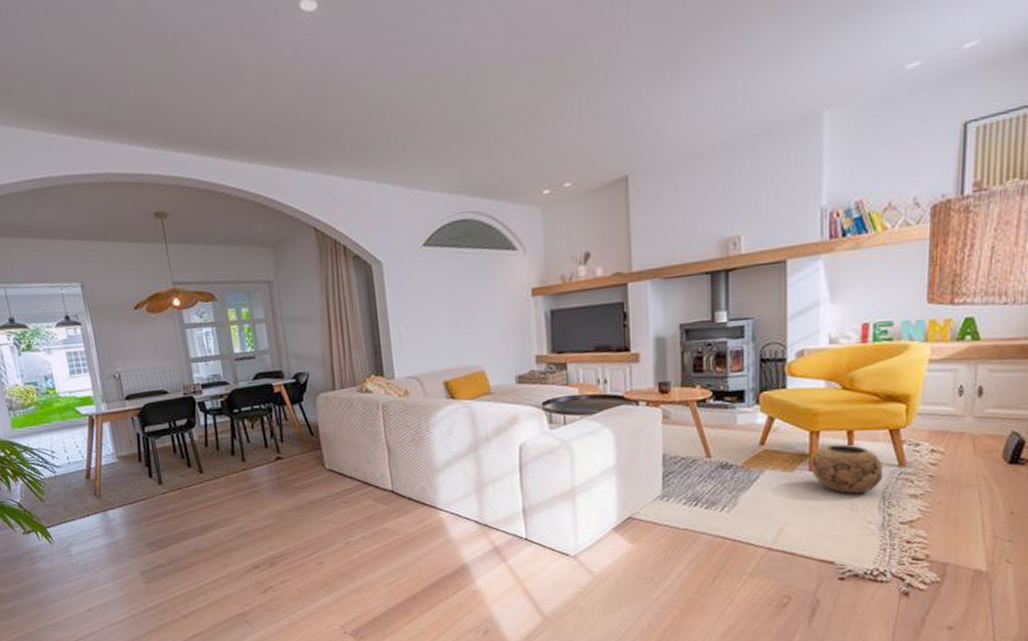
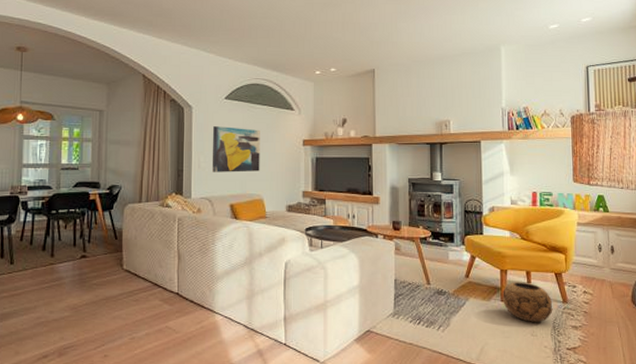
wall art: none [412,281,478,344] -> present [211,126,260,173]

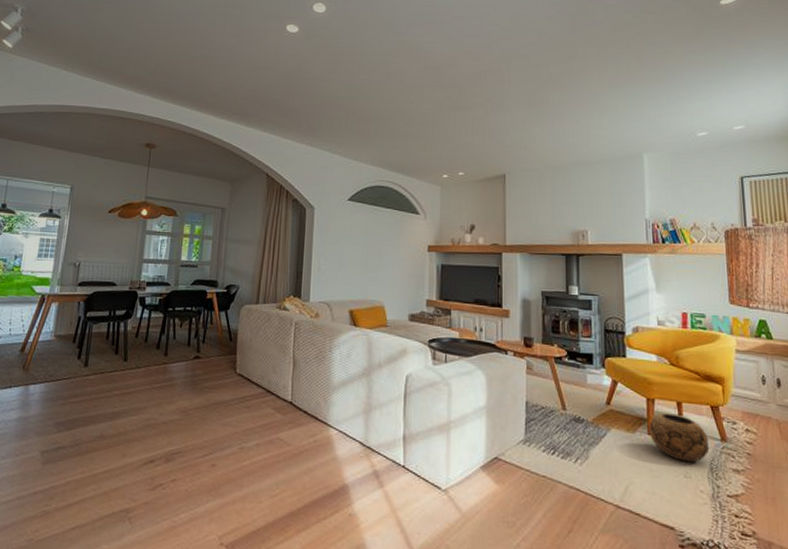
wall art: present [211,126,260,173] -> none [331,228,383,277]

